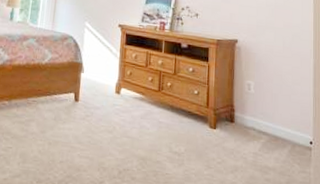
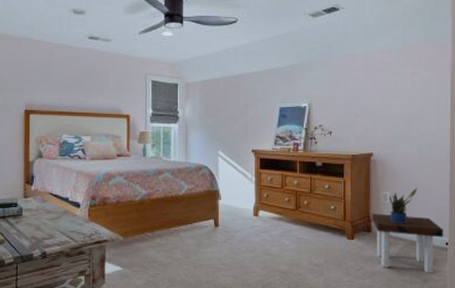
side table: none [235,103,308,174] -> present [372,214,444,273]
potted plant: none [252,79,281,117] -> present [388,187,417,224]

